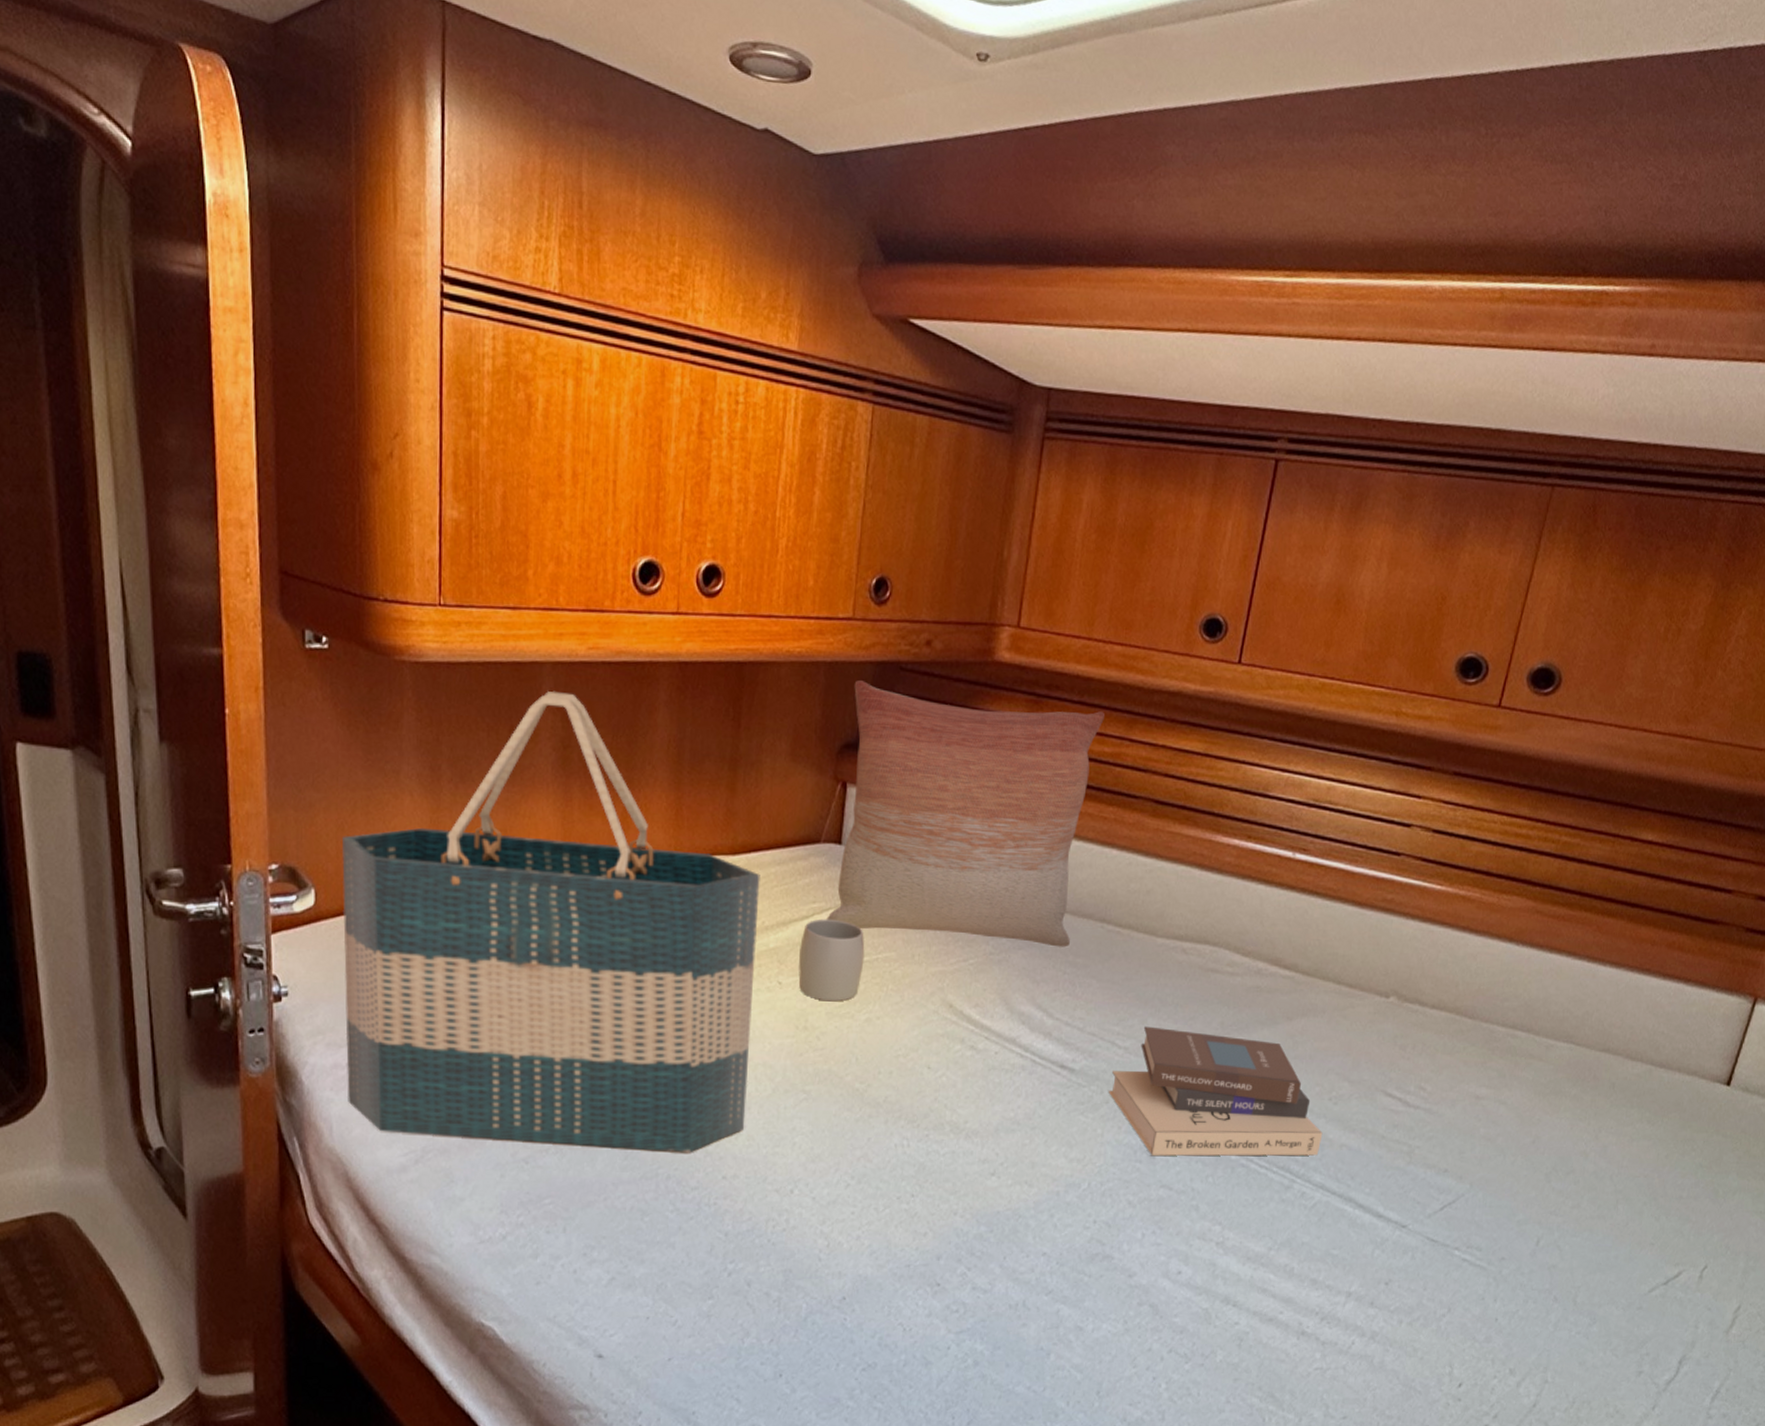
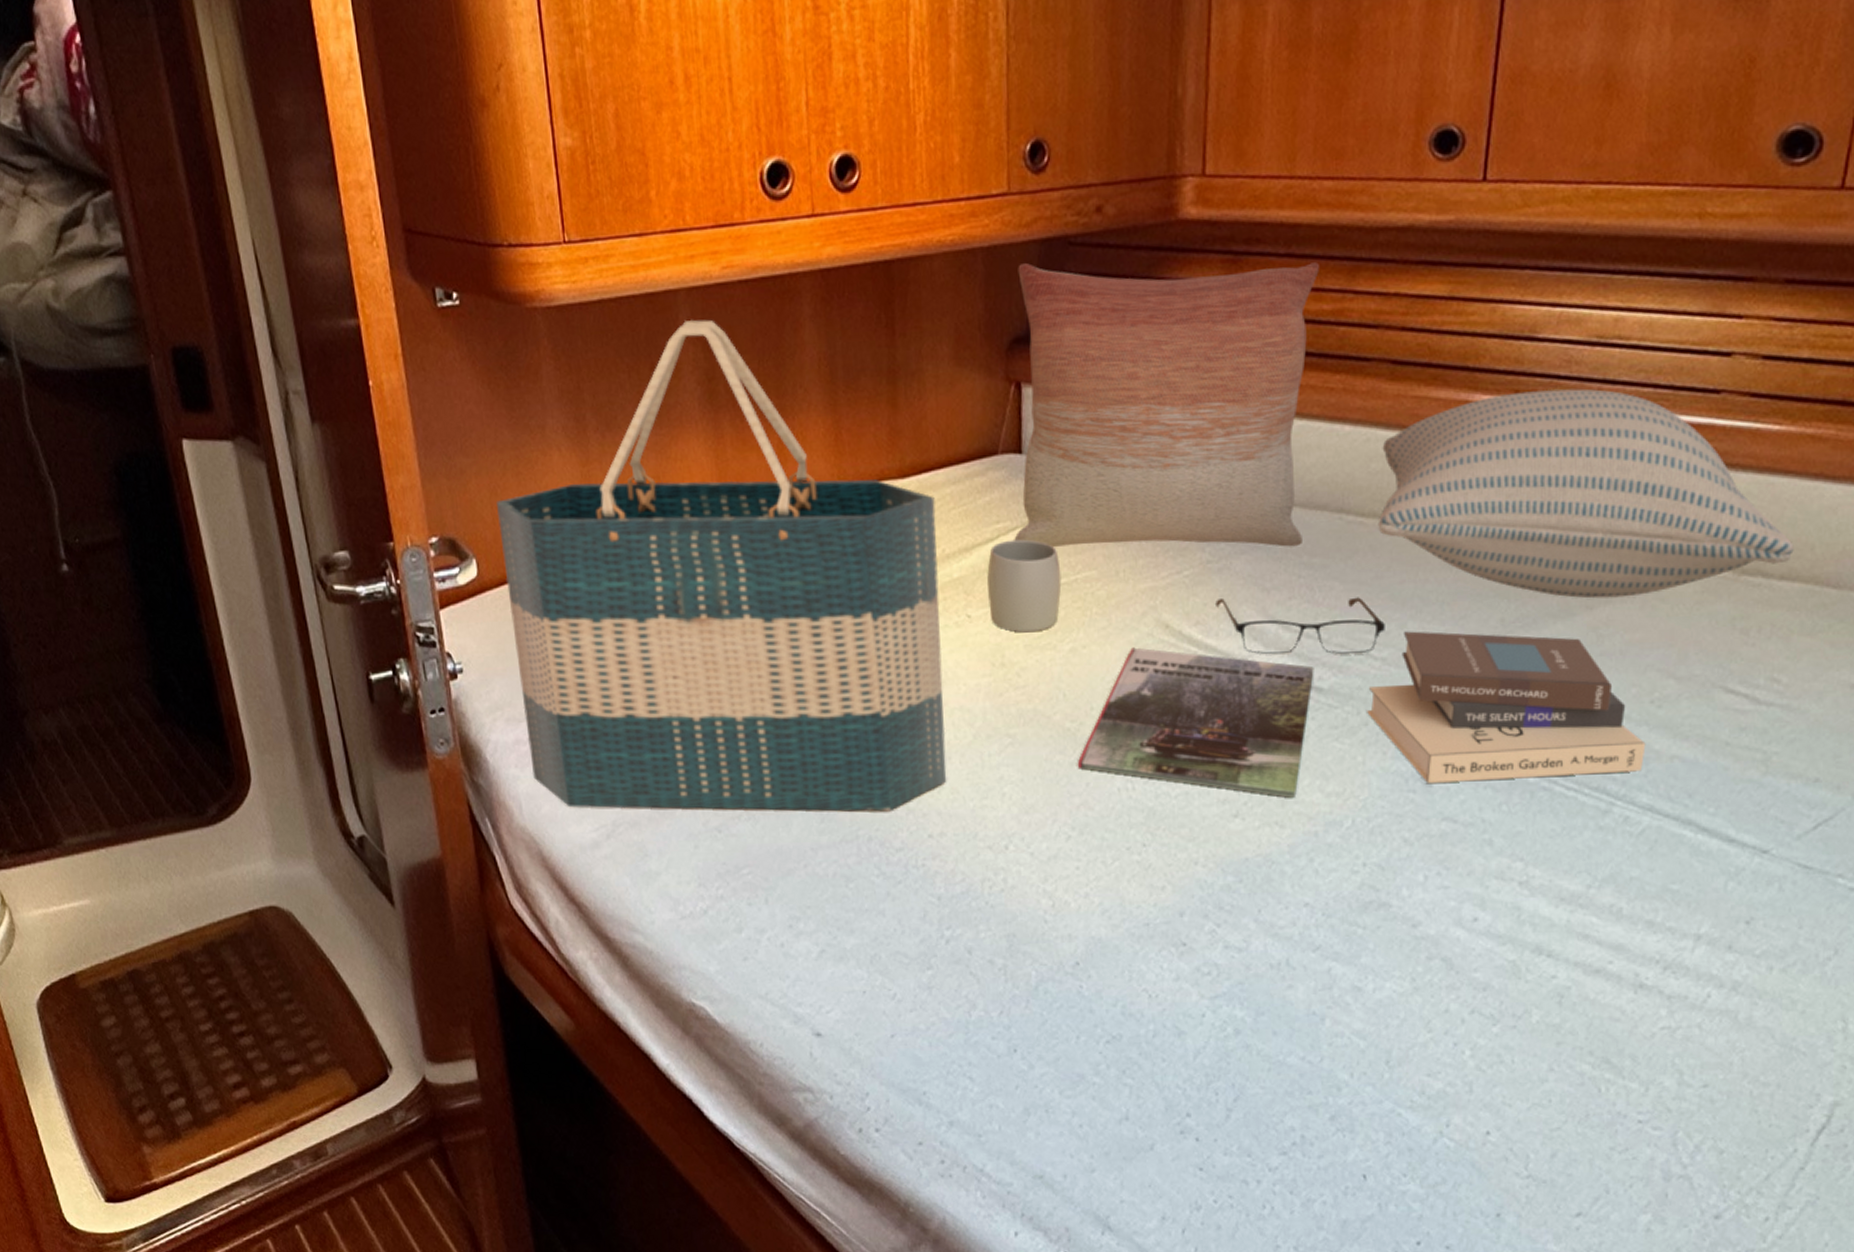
magazine: none [863,1022,1069,1161] -> present [1078,647,1314,798]
eyeglasses: none [993,986,1130,1043] -> present [1215,597,1385,655]
pillow: none [1131,837,1444,1012] -> present [1378,388,1794,599]

